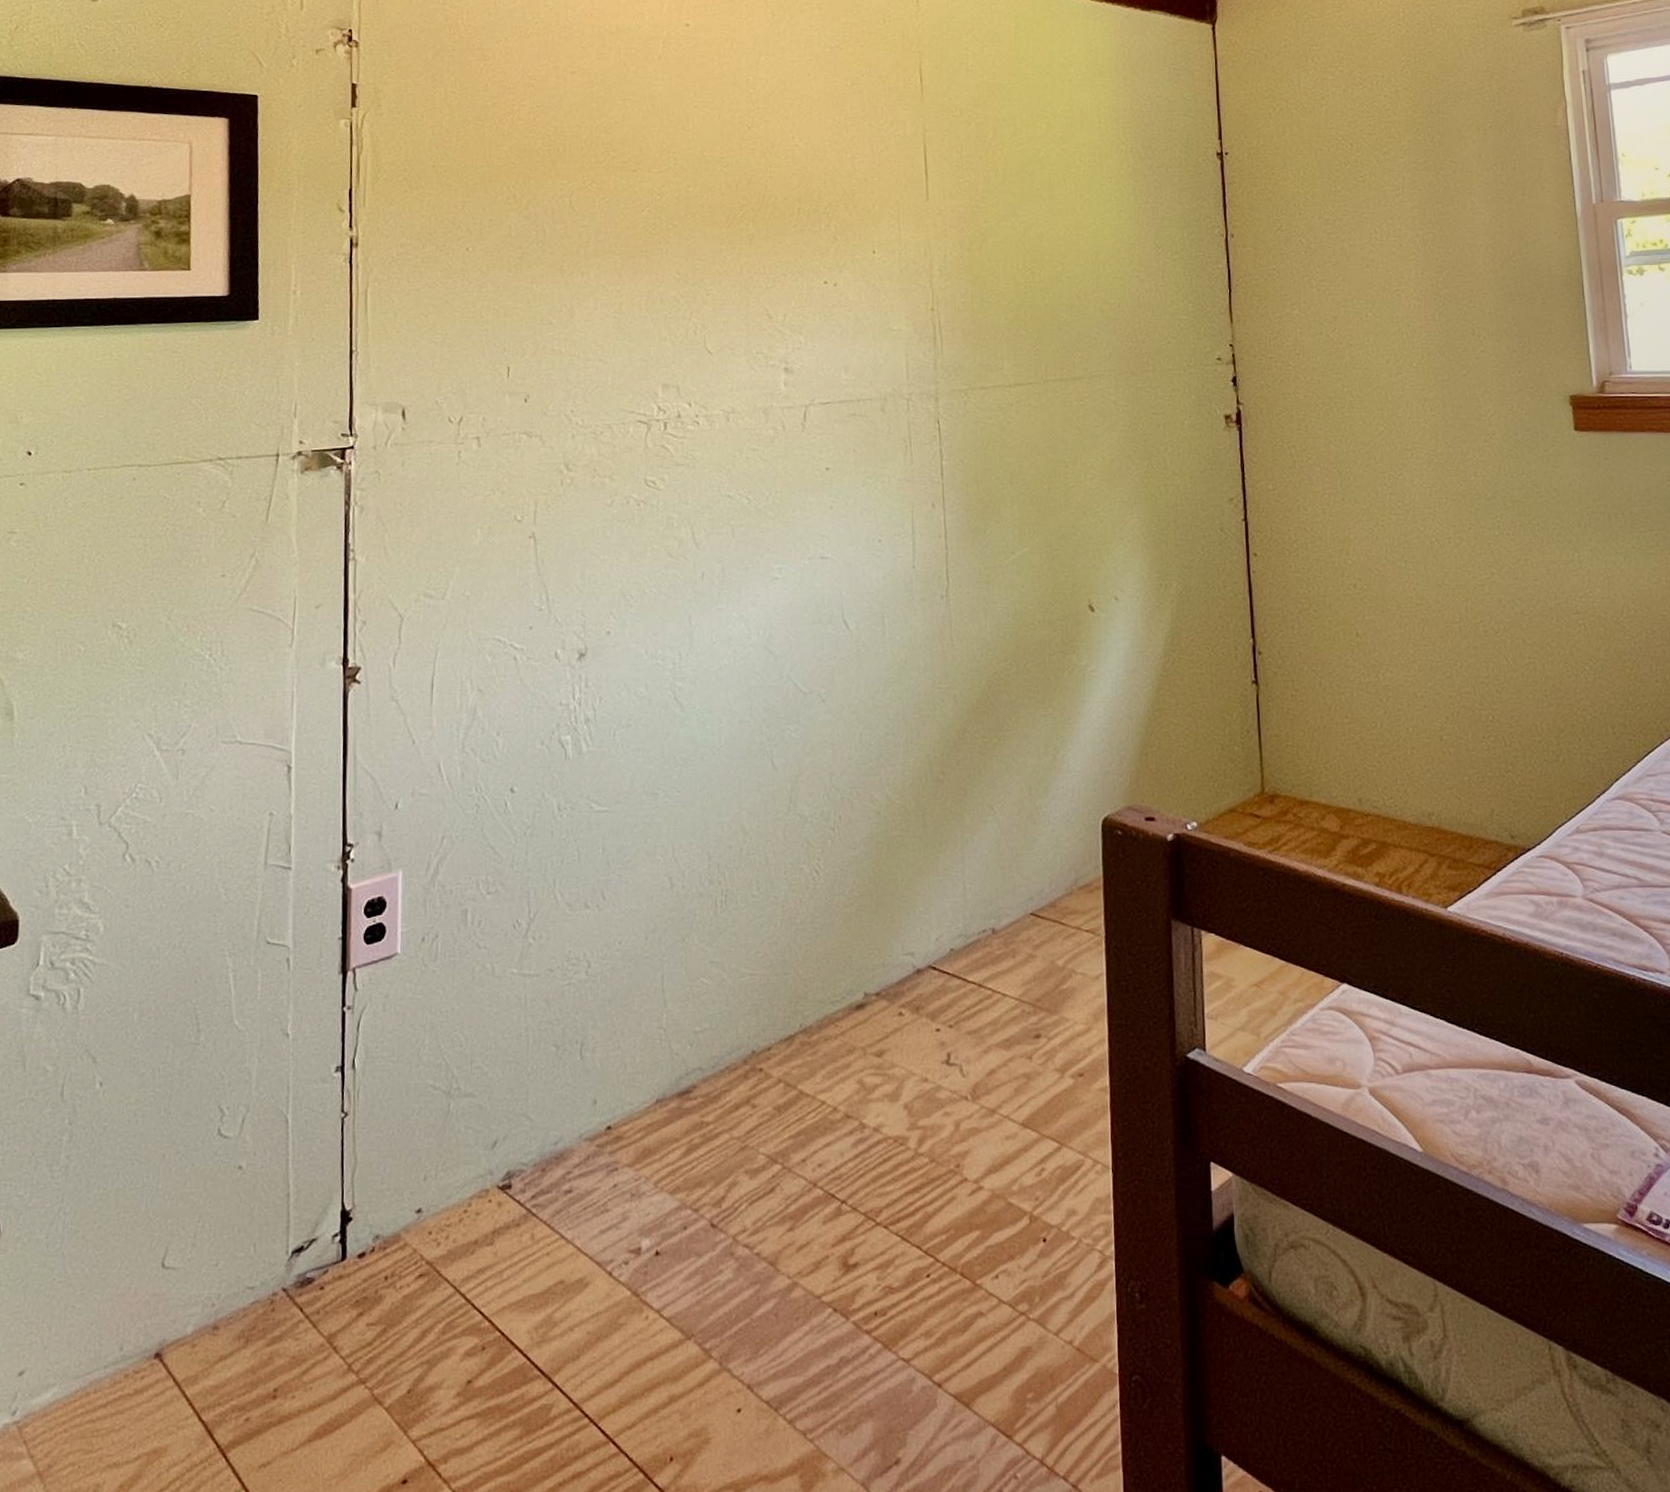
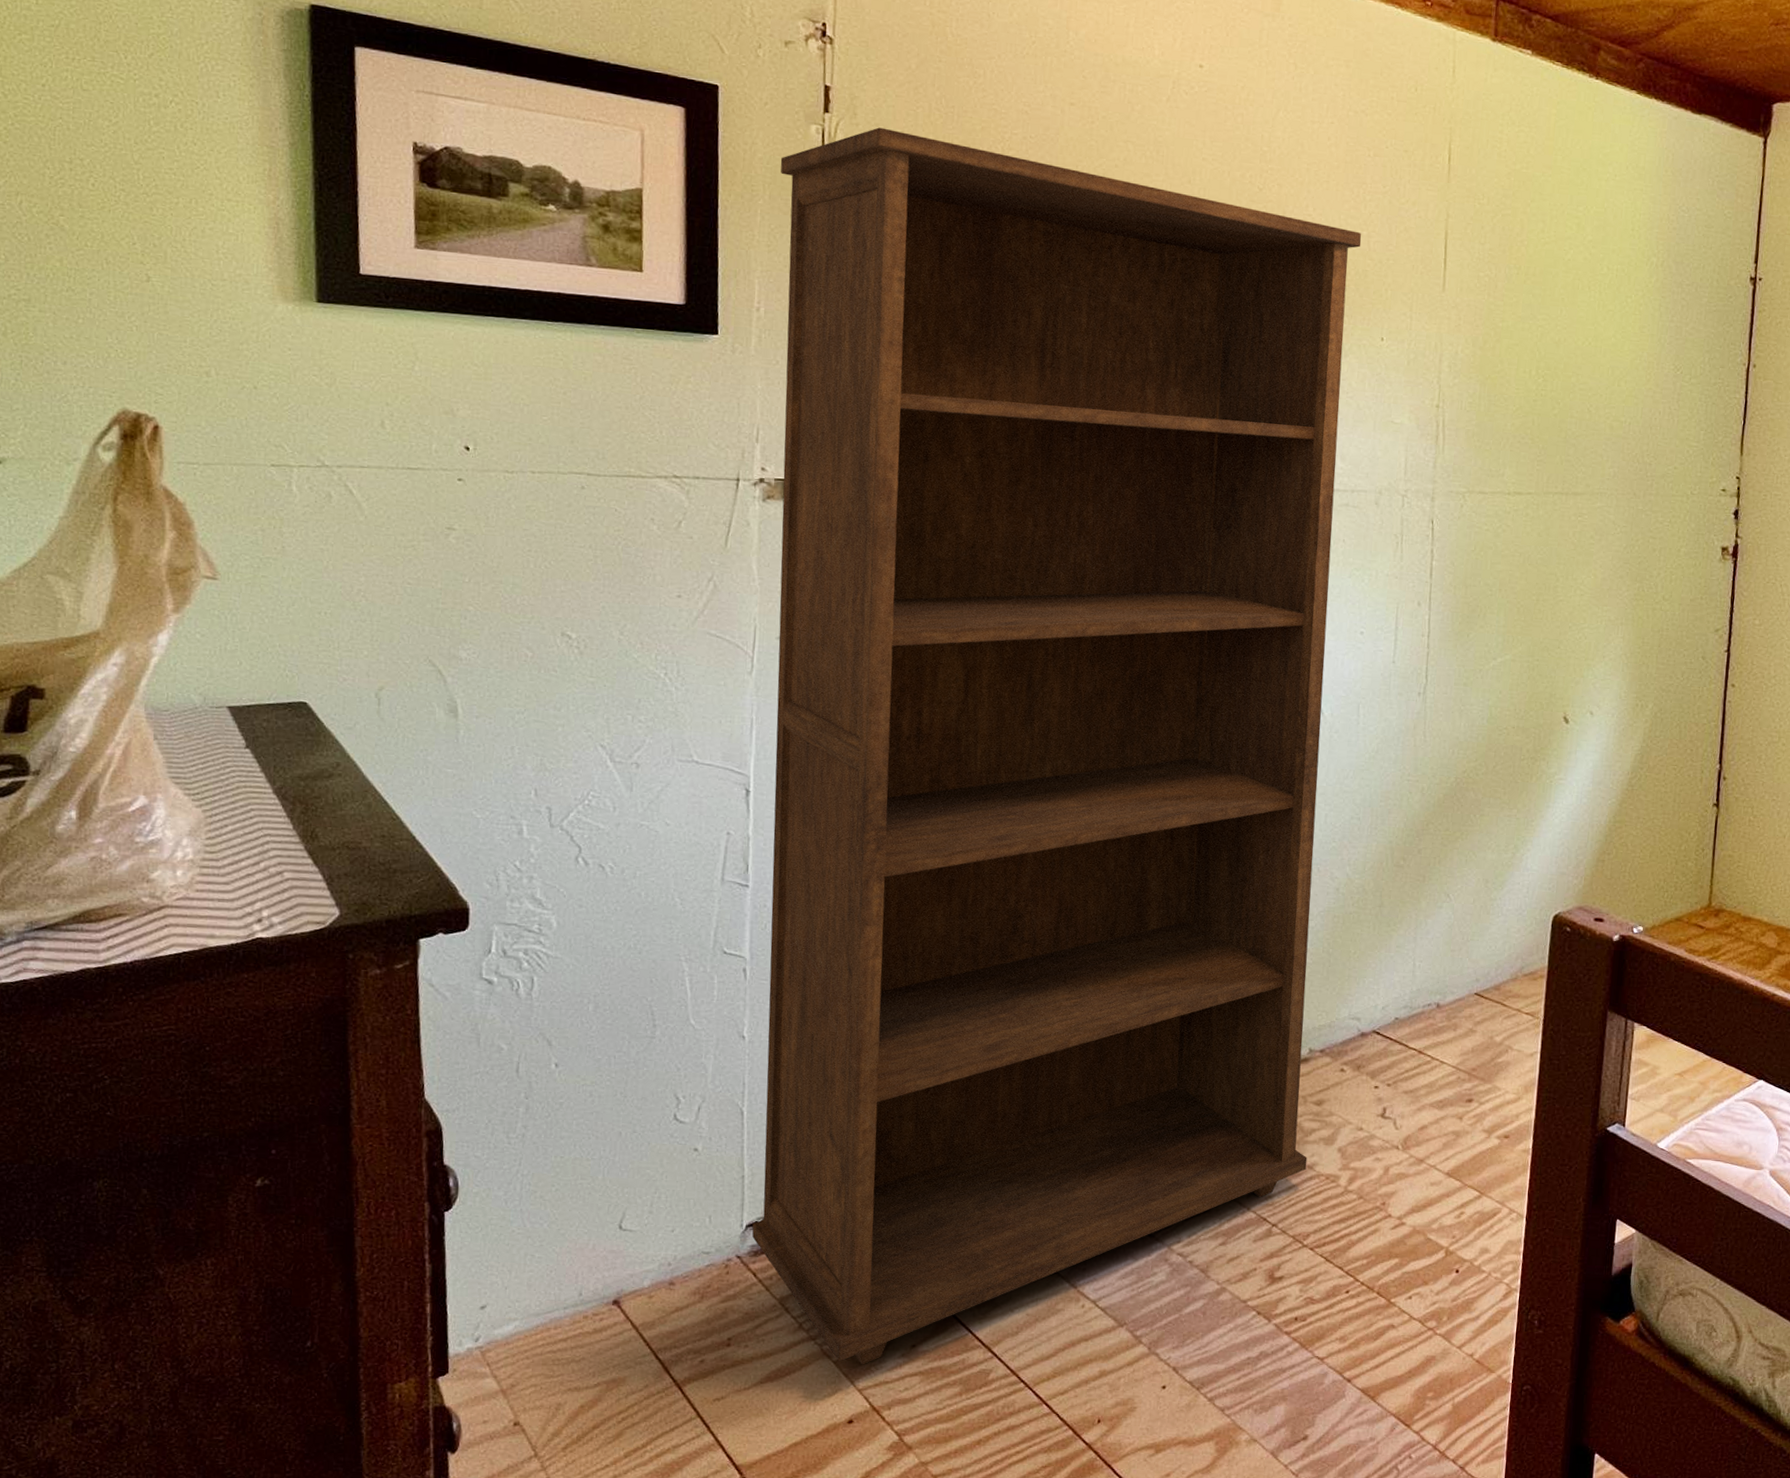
bookcase: none [298,114,873,1410] -> present [752,127,1362,1365]

